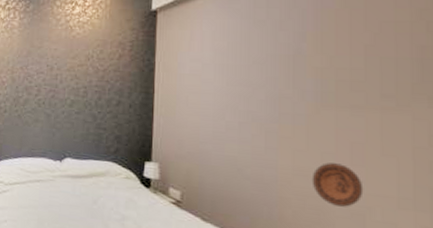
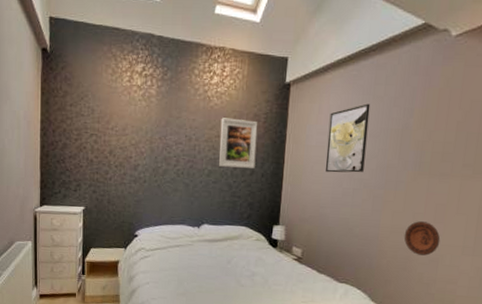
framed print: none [82,47,123,98] -> present [219,118,258,168]
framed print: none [202,28,251,104] -> present [325,103,371,173]

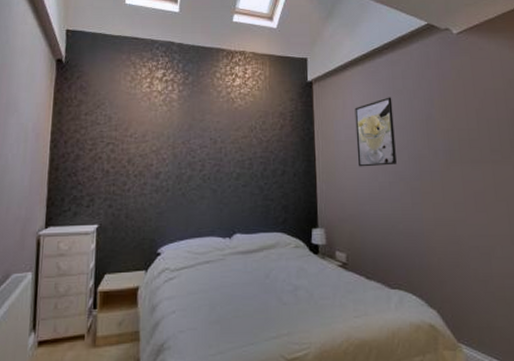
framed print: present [219,118,258,168] -> none [246,118,286,168]
decorative plate: present [404,221,441,256] -> none [449,211,487,249]

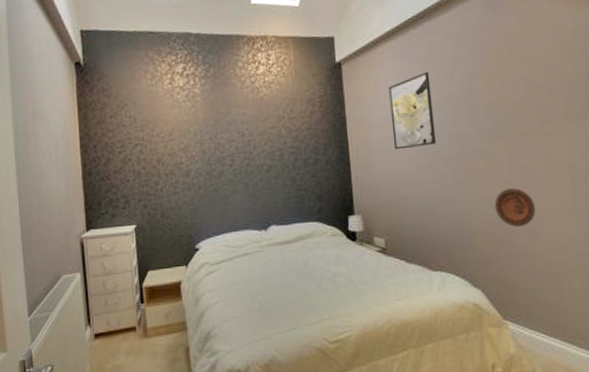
decorative plate: none [449,211,487,249] -> present [494,188,536,227]

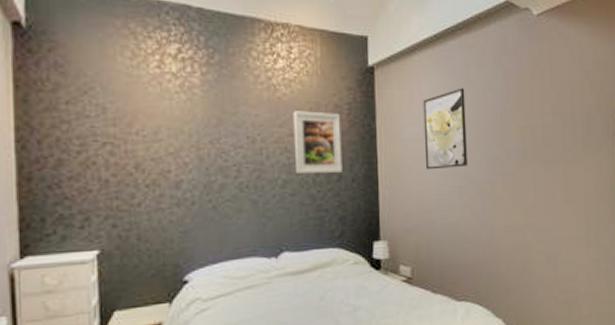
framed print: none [273,106,318,160] -> present [293,111,343,173]
decorative plate: present [494,188,536,227] -> none [518,215,555,254]

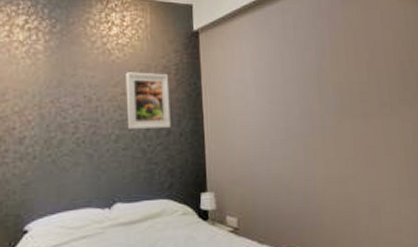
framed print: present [423,88,467,170] -> none [244,48,288,124]

